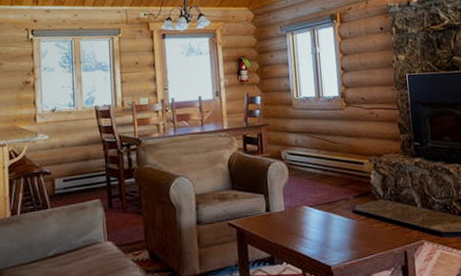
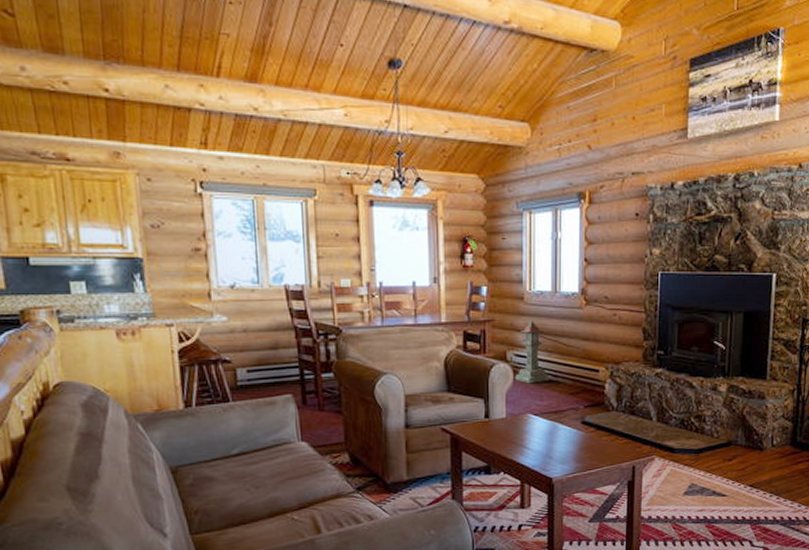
lantern: none [290,123,321,179] -> present [515,321,550,384]

